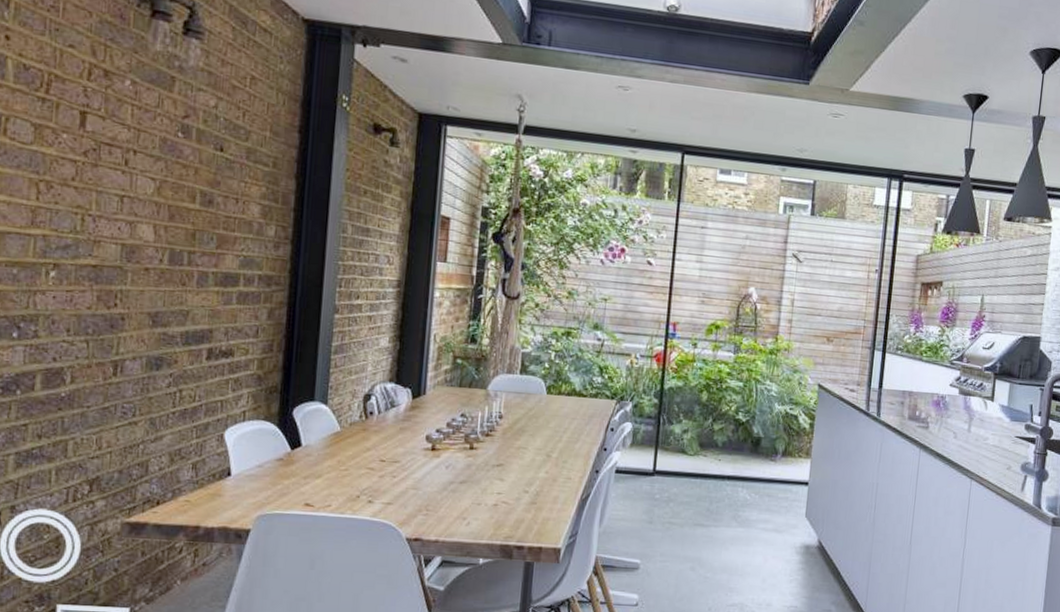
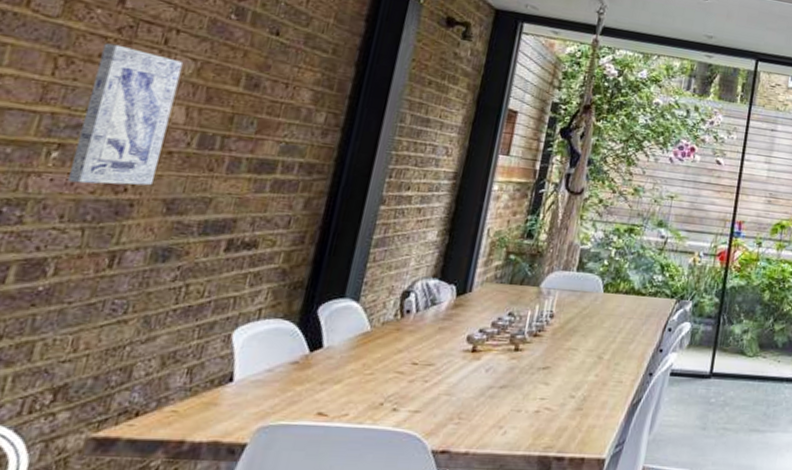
wall art: none [67,166,145,301] -> present [67,43,184,186]

